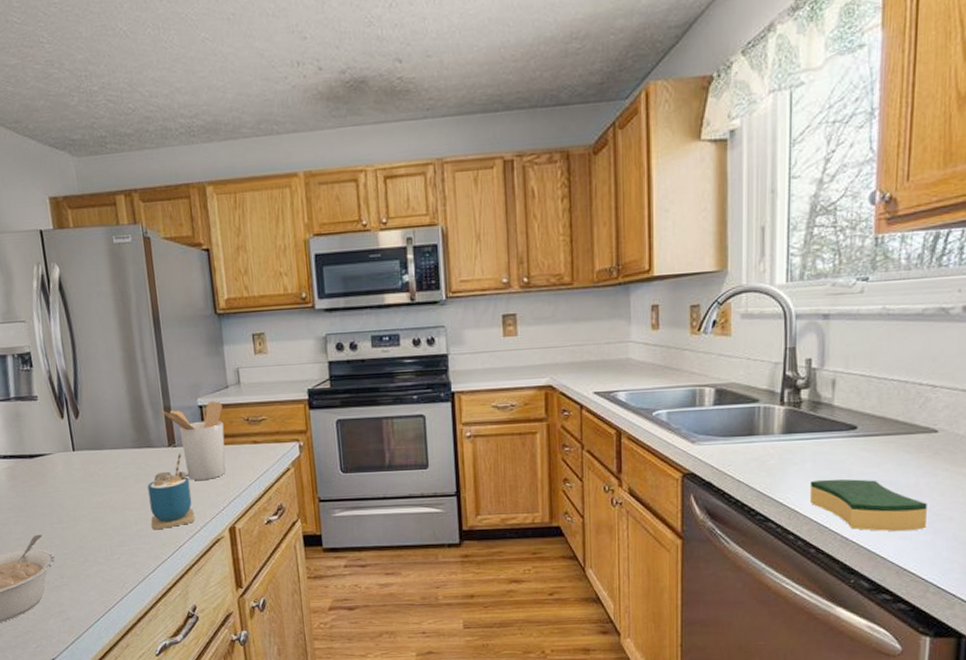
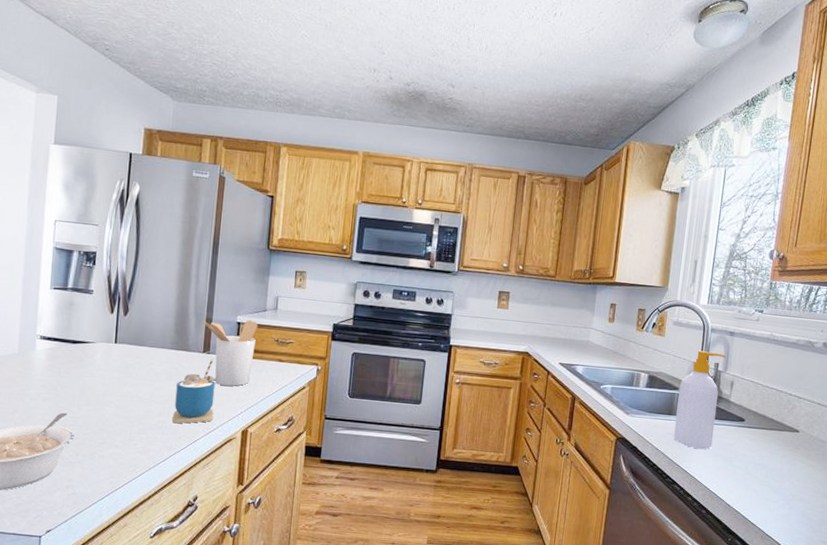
soap bottle: none [759,345,821,473] -> present [673,350,726,449]
sponge: present [810,479,927,532] -> none [706,457,787,505]

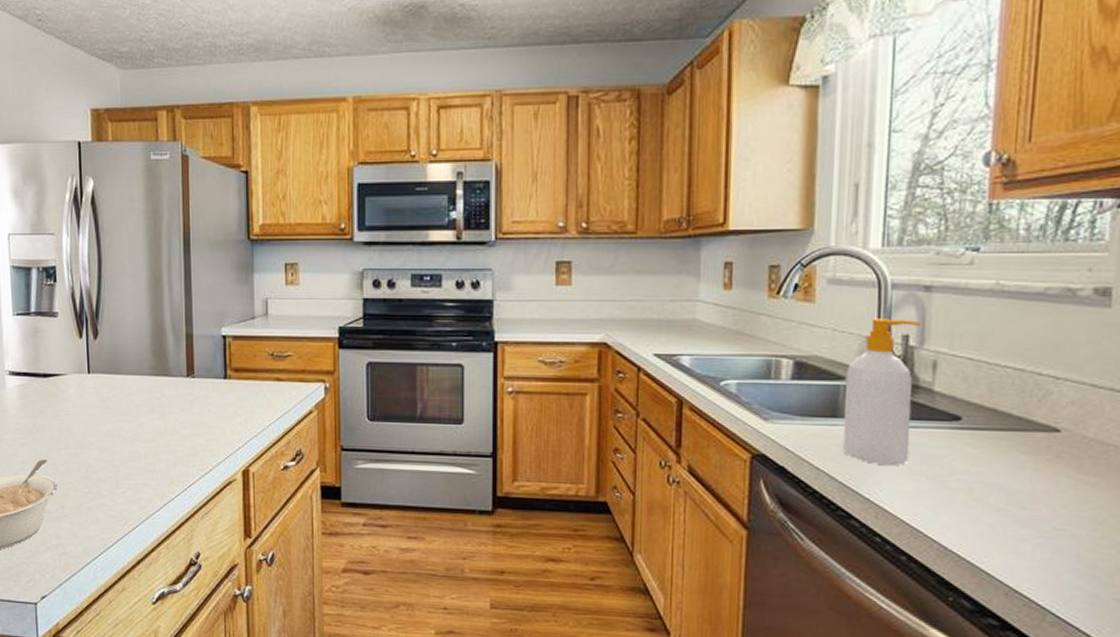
cup: present [172,359,216,424] -> none [161,384,206,466]
utensil holder: present [202,320,258,386] -> none [181,332,247,416]

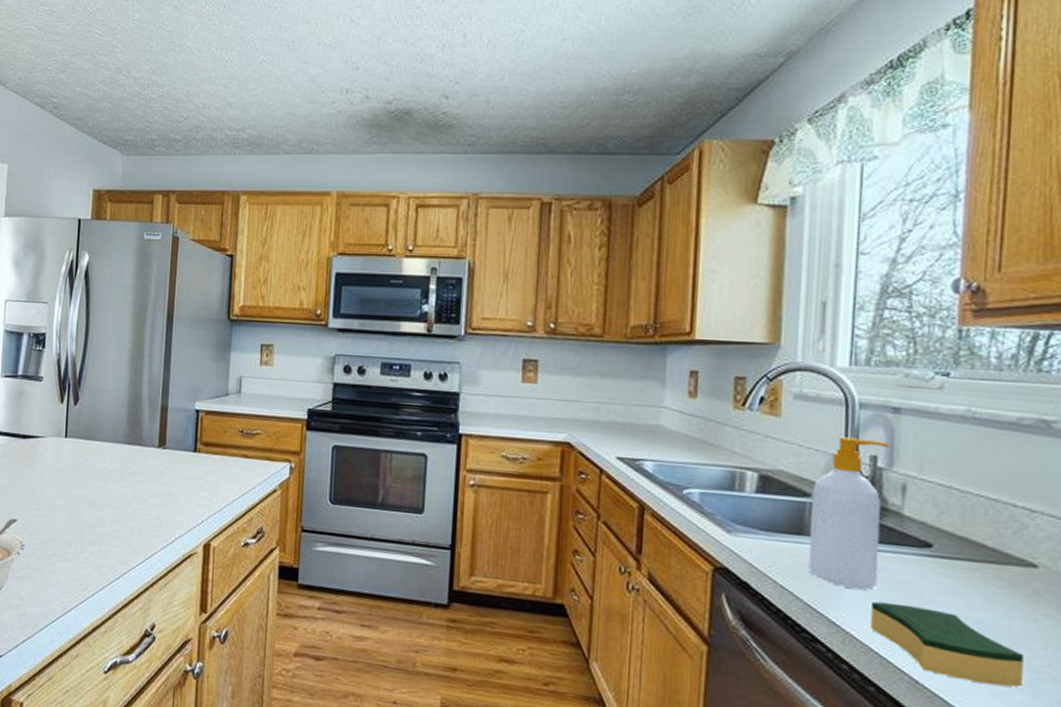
sponge: none [902,476,1045,546] -> present [871,602,1024,688]

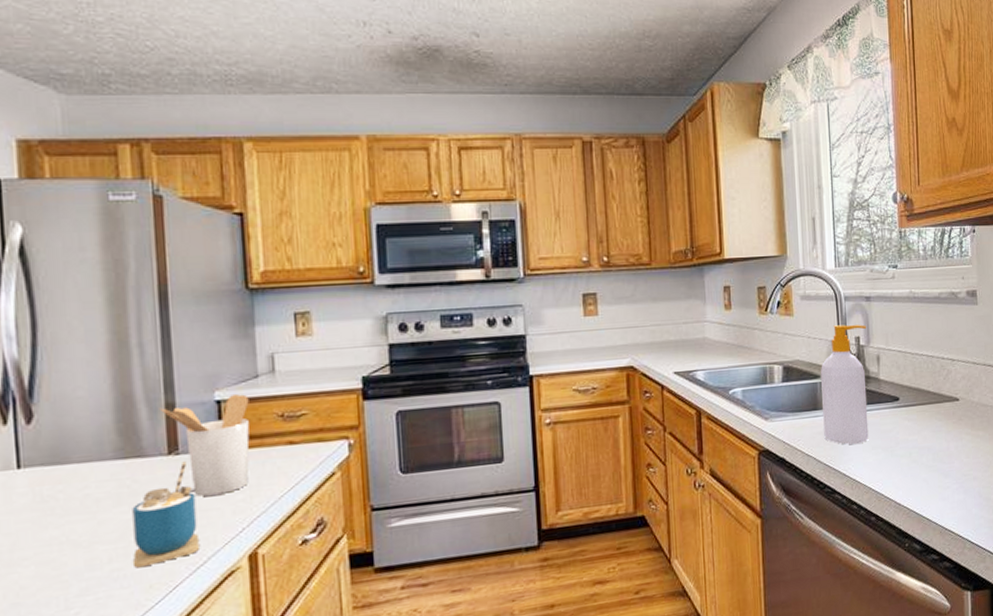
cup: none [126,455,173,534] -> present [132,461,199,568]
utensil holder: none [157,407,219,489] -> present [159,394,250,497]
sponge: present [871,602,1024,688] -> none [867,446,958,495]

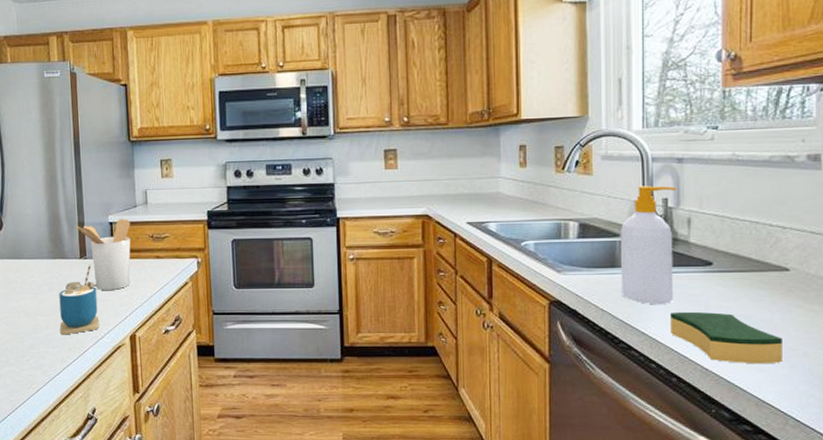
sponge: none [867,446,958,495] -> present [671,311,782,364]

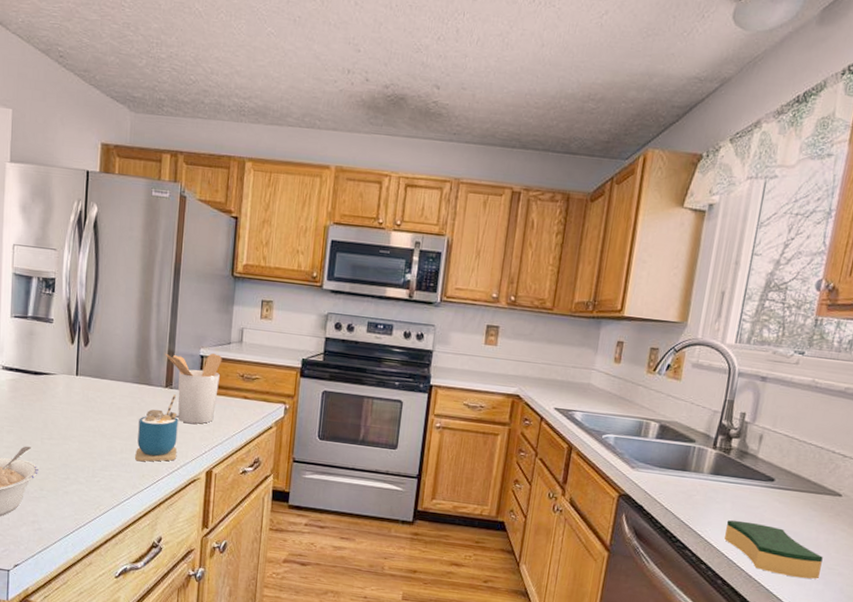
soap bottle: present [620,186,676,304] -> none [687,397,755,512]

